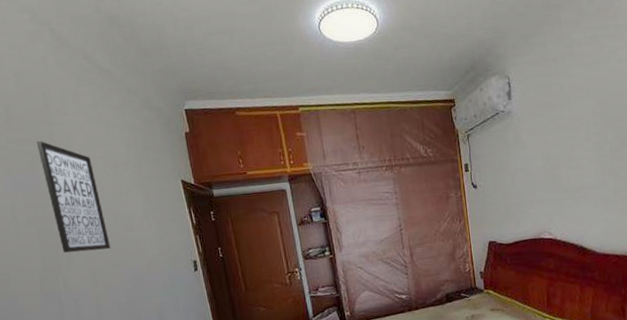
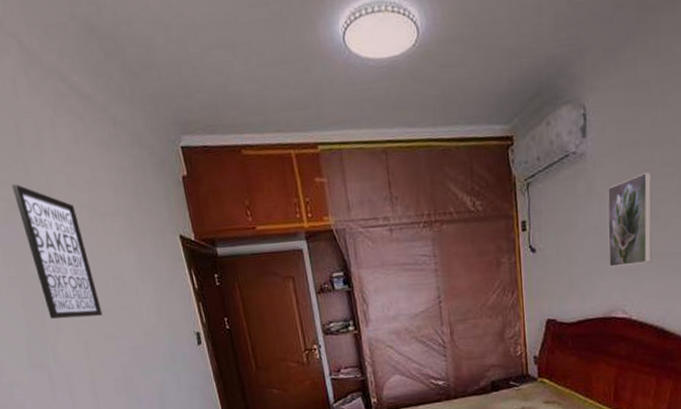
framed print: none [530,125,569,198] -> present [607,172,652,267]

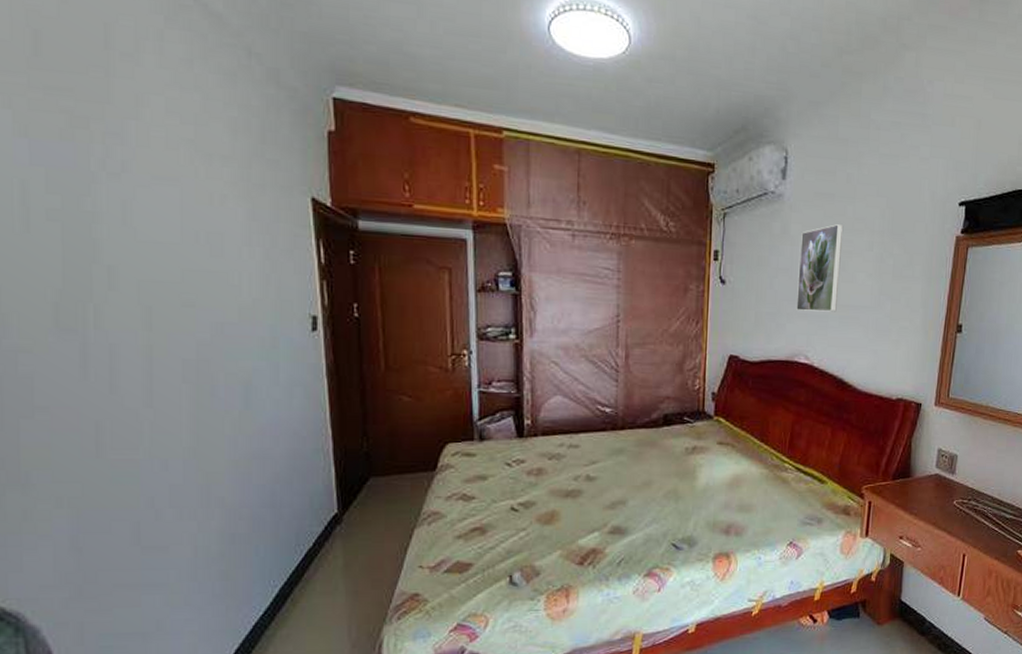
wall art: present [12,183,103,319] -> none [82,94,183,278]

